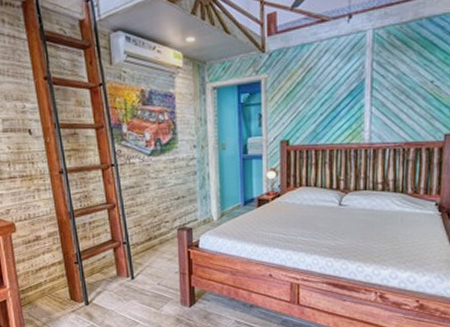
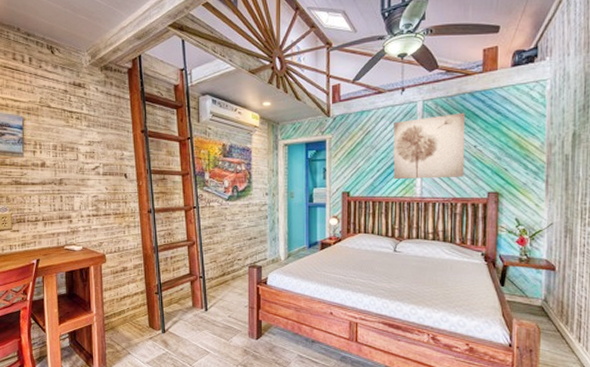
wall art: none [338,41,421,124] -> present [393,112,465,180]

